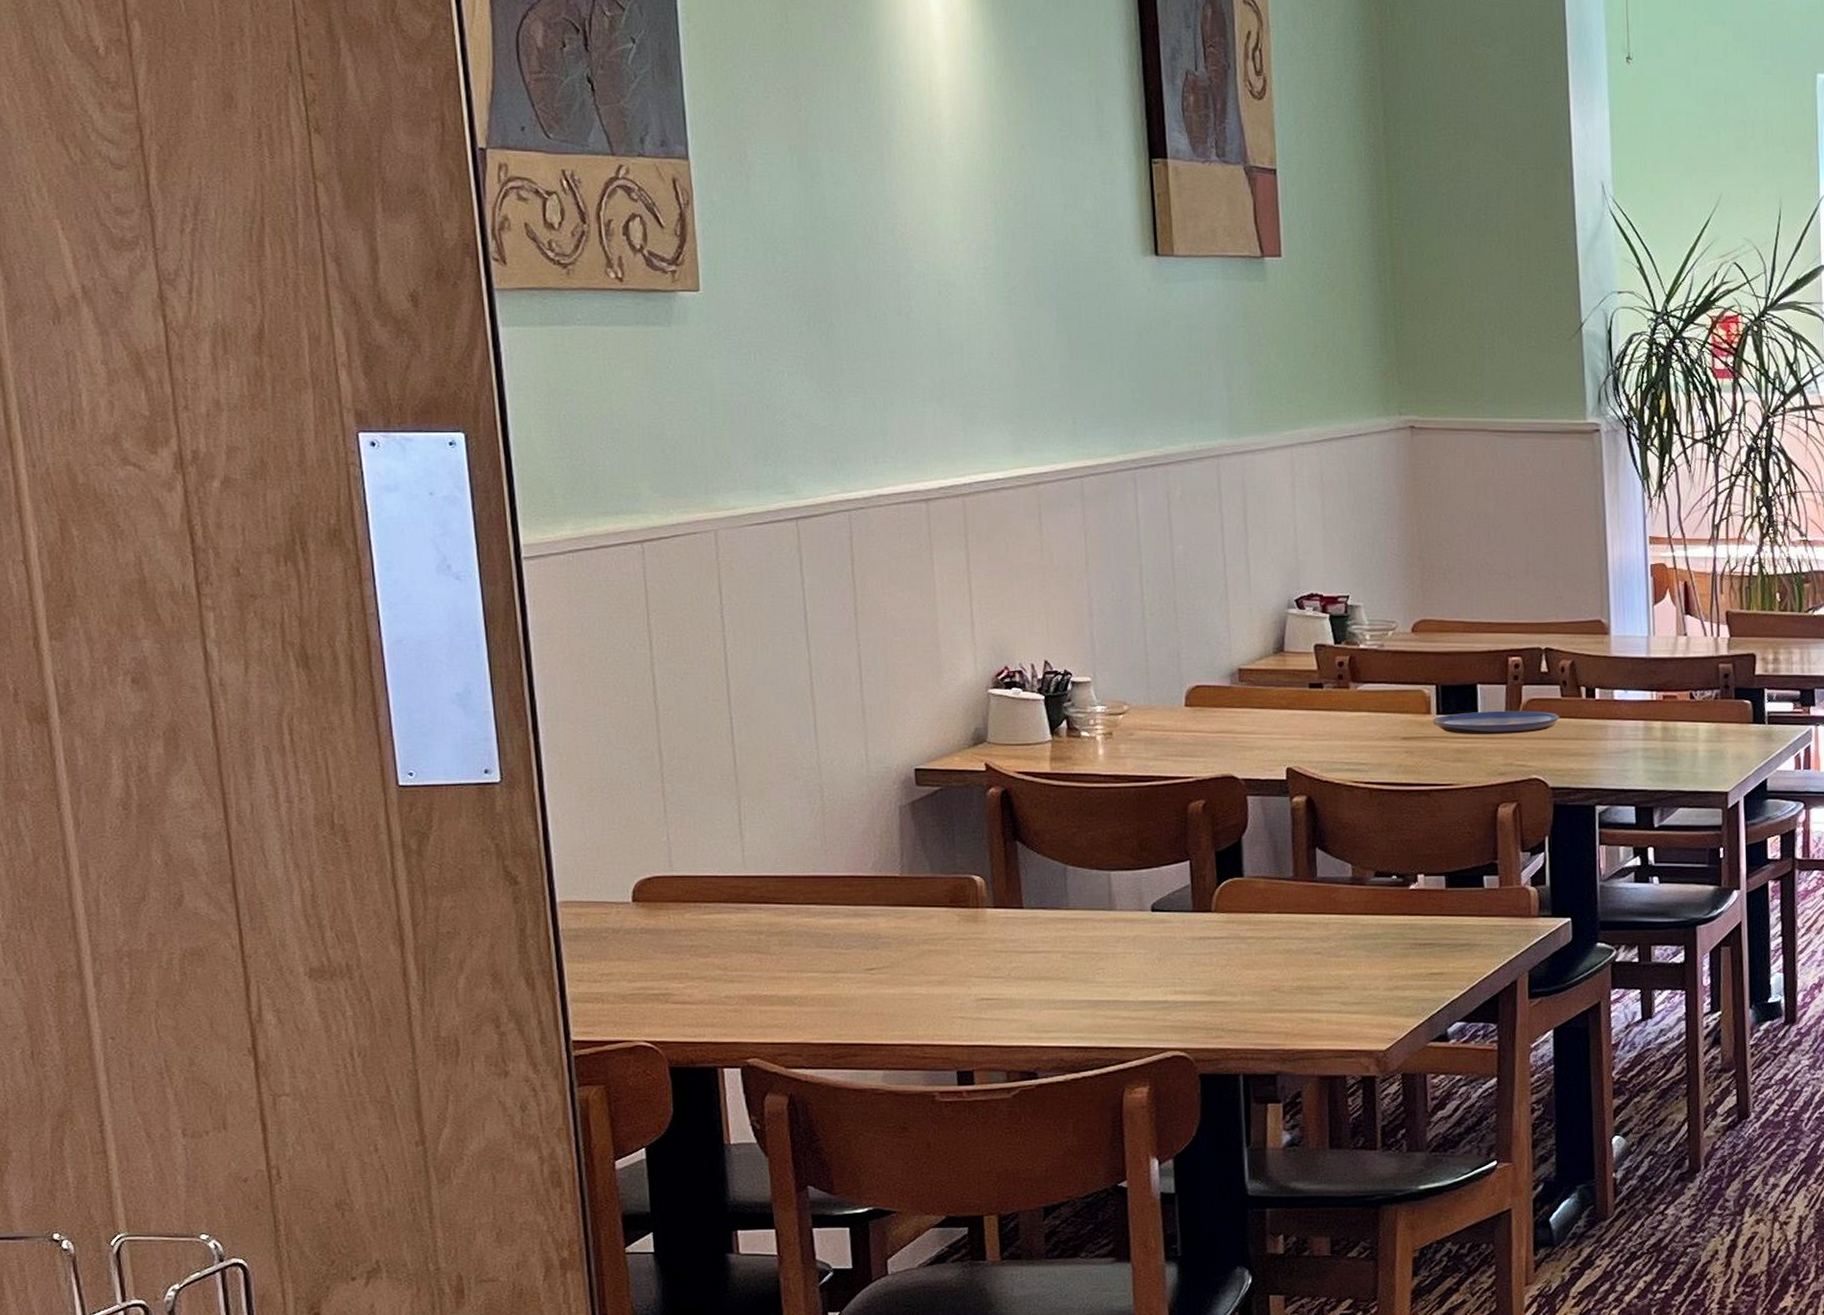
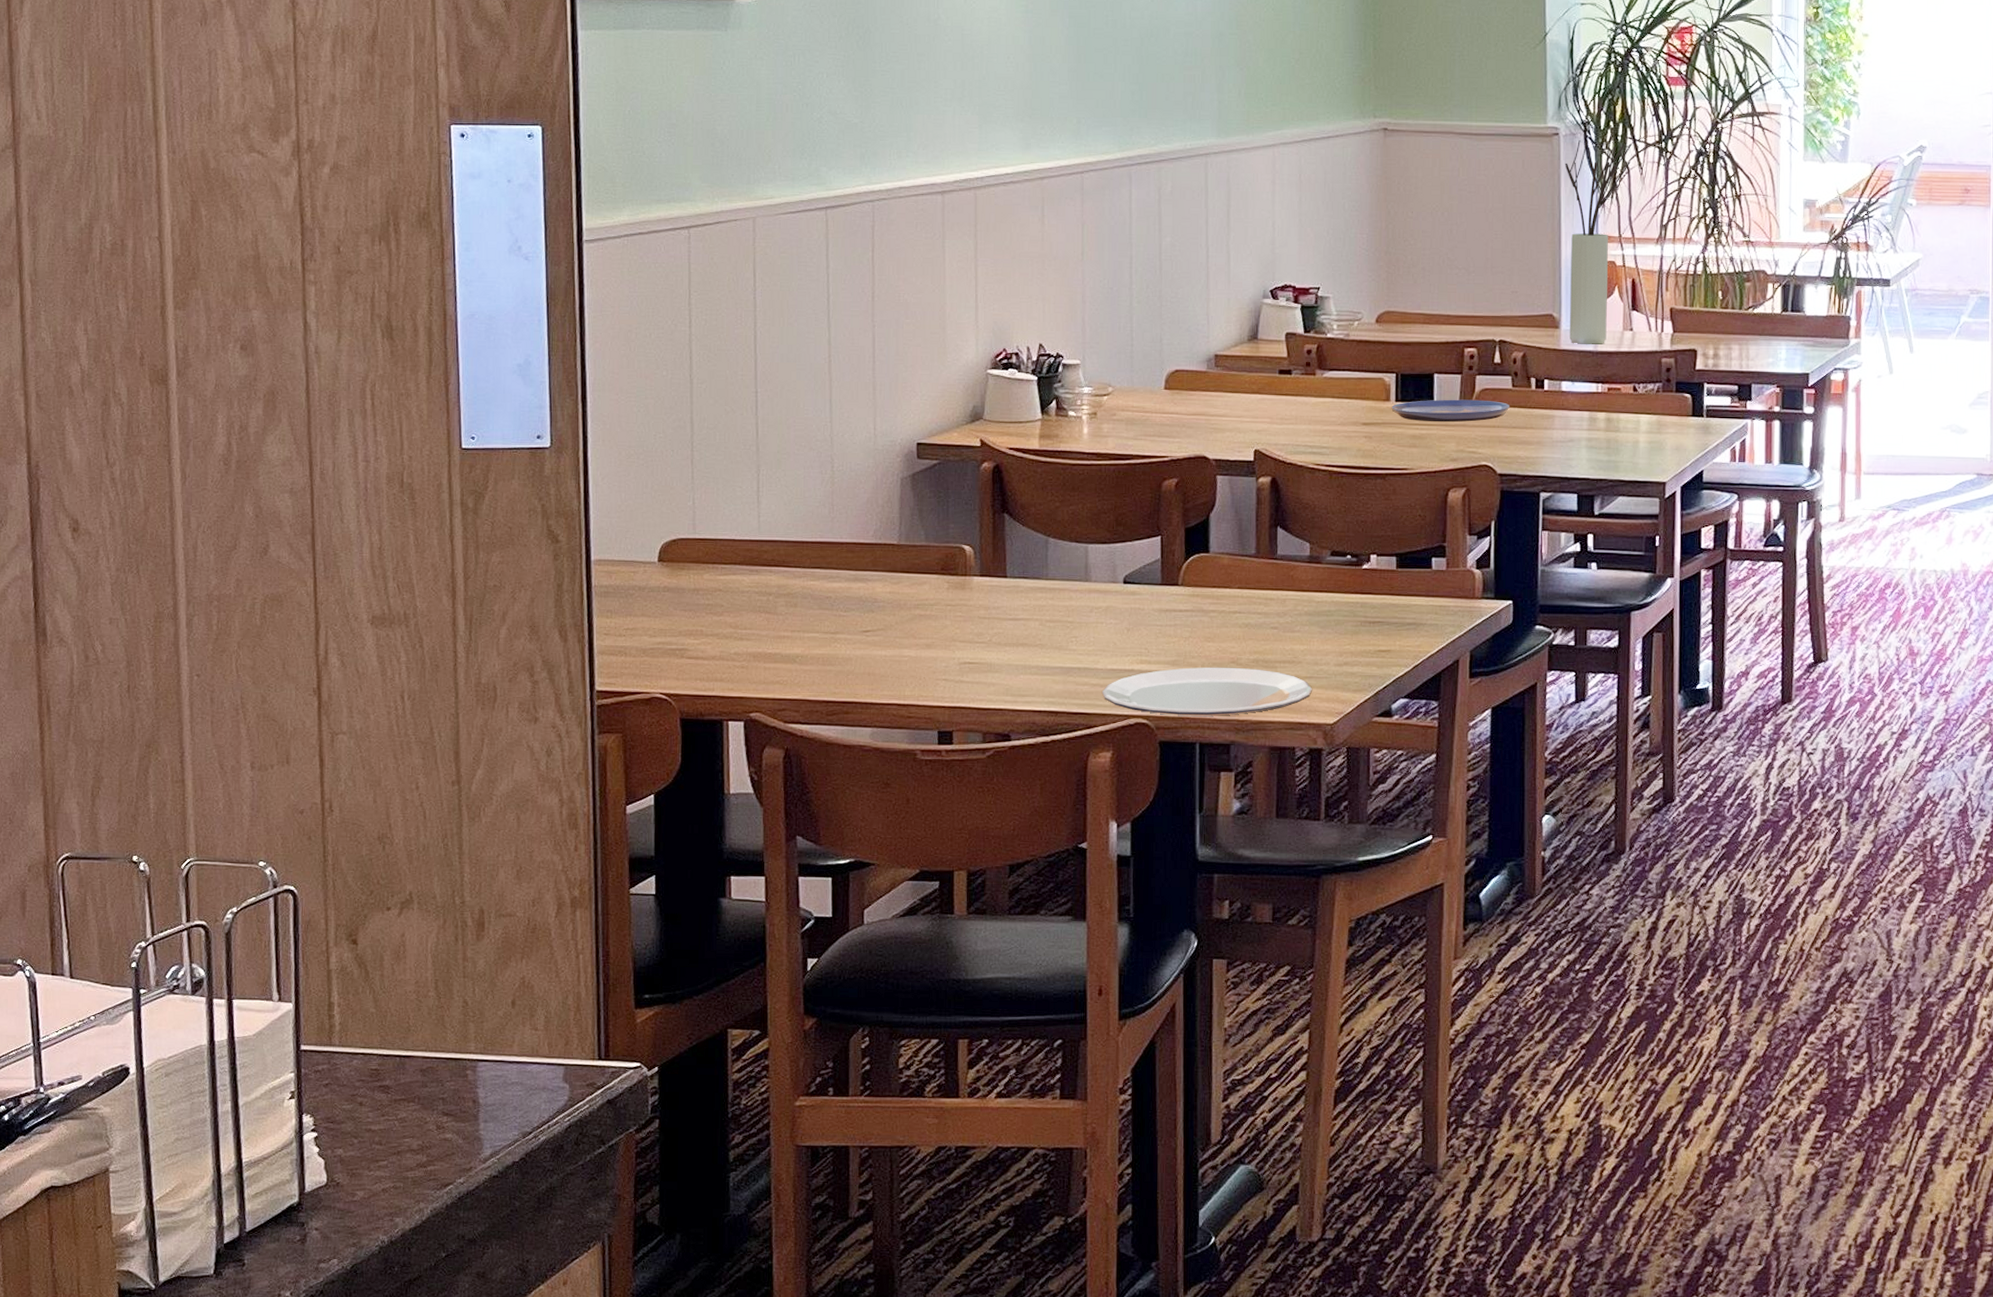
plate: none [1134,995,1361,1047] -> present [1101,667,1312,716]
vase: none [1607,429,1679,652] -> present [1565,133,1632,345]

